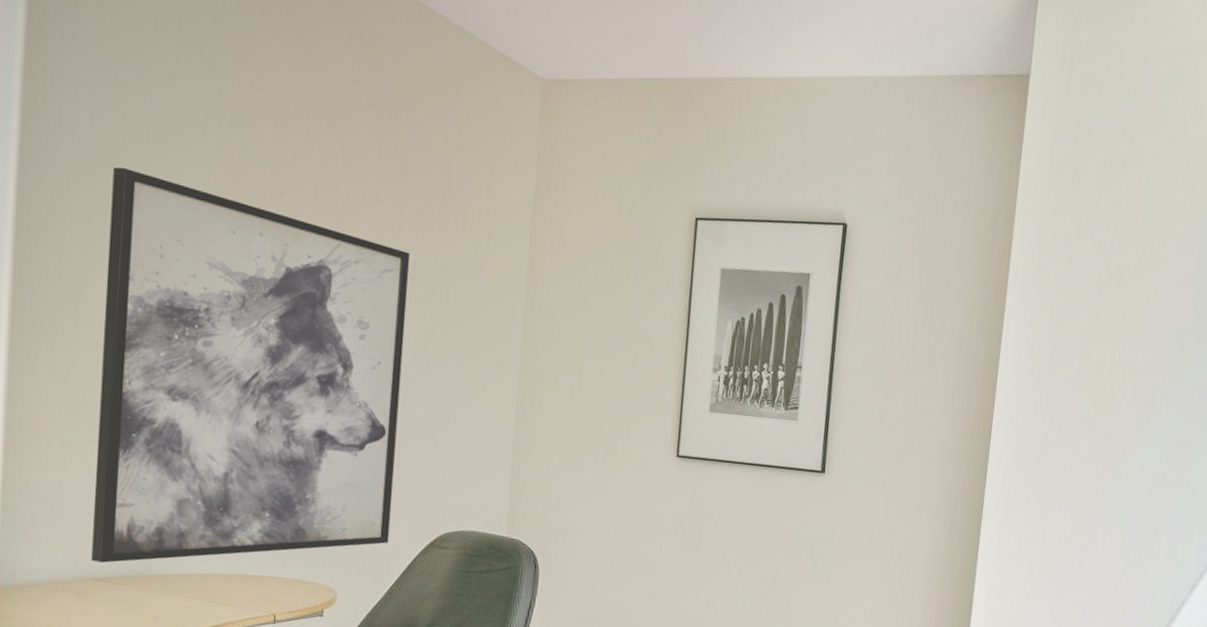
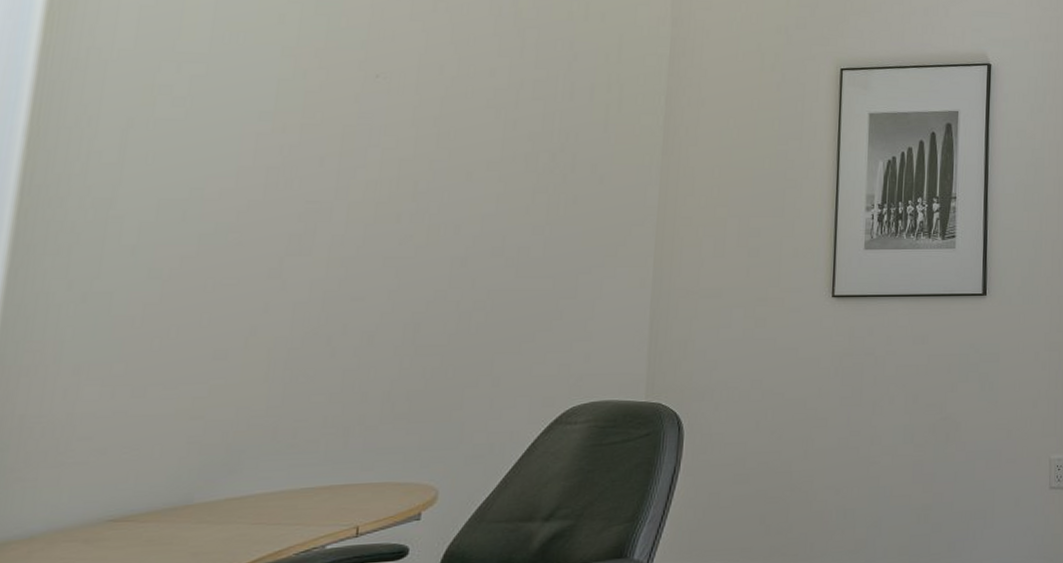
wall art: present [91,167,410,563] -> none [108,60,530,500]

